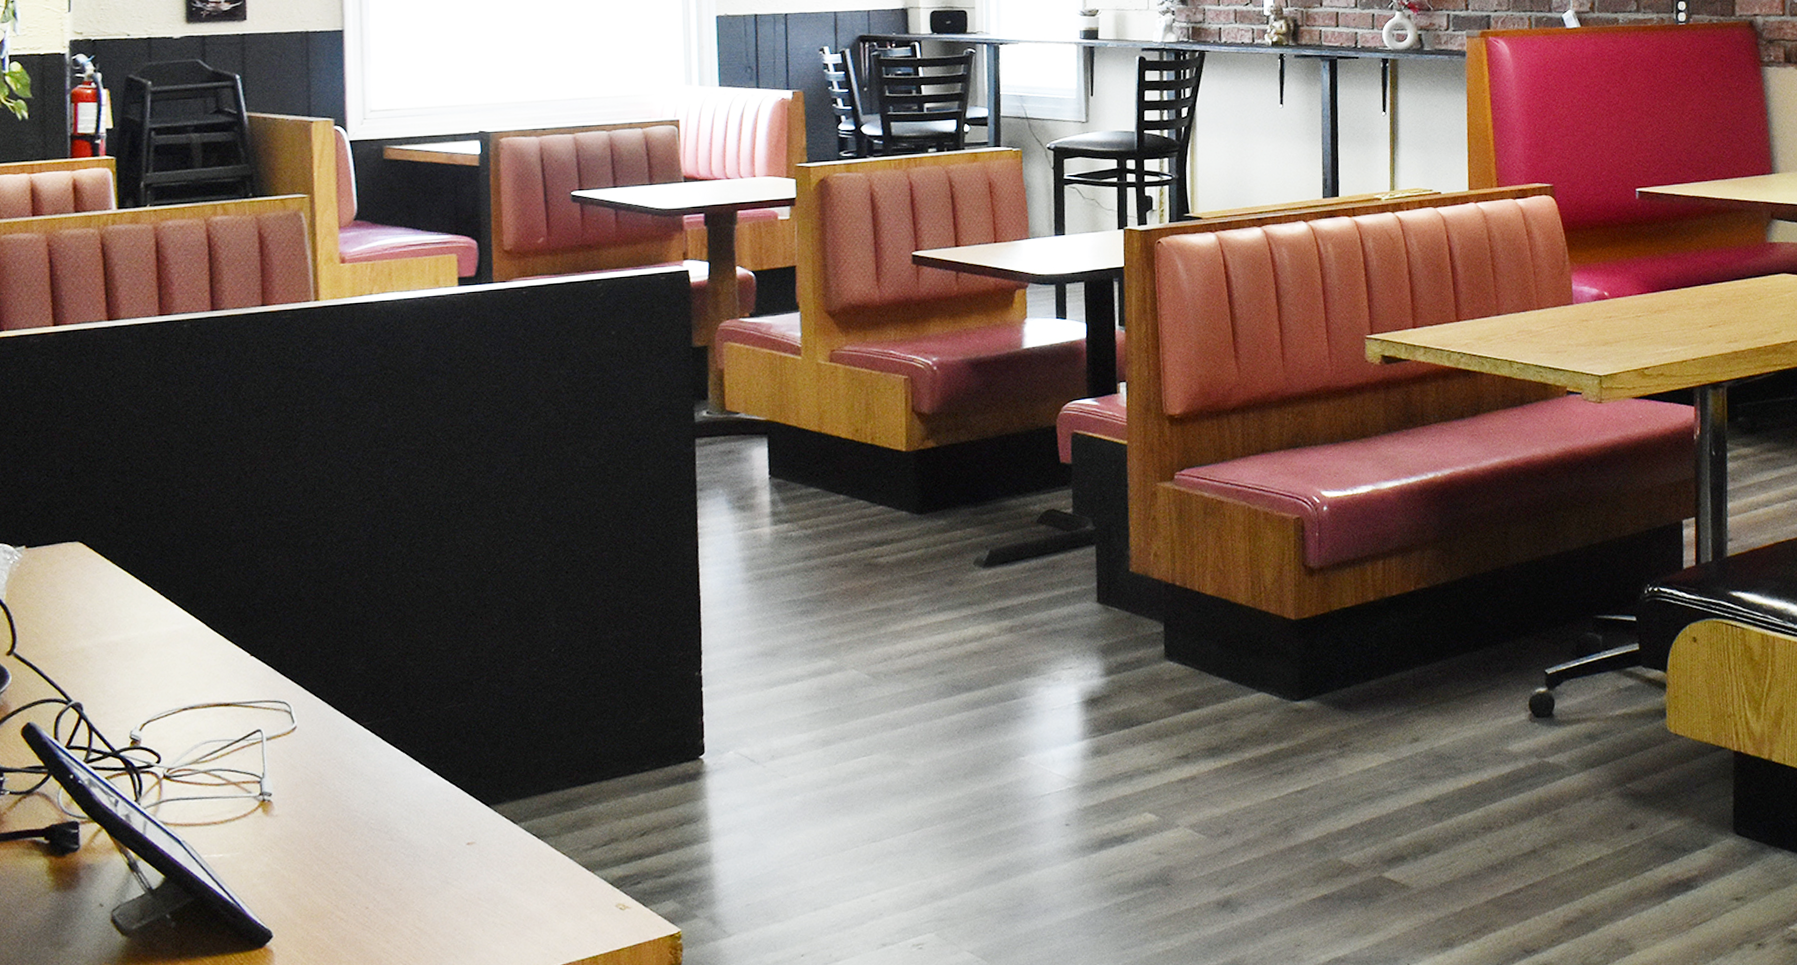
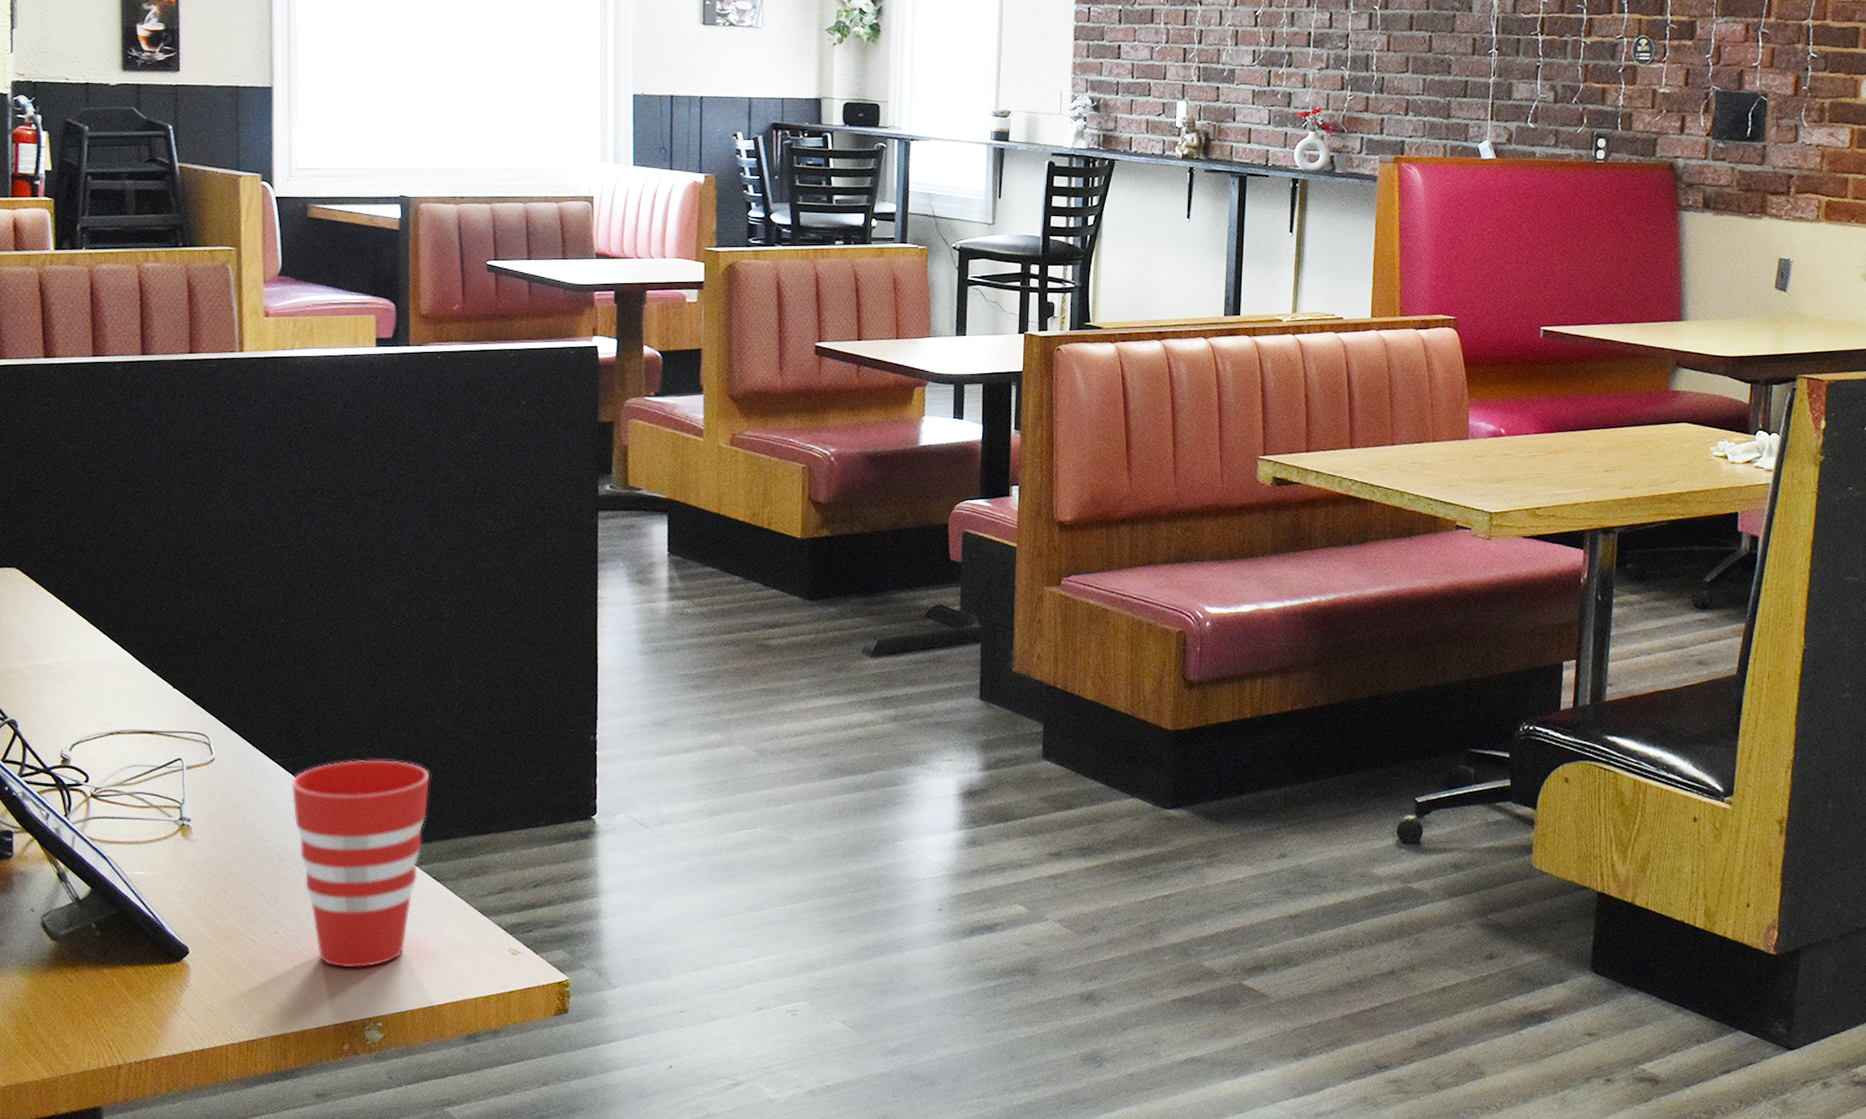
cup: none [379,713,527,939] -> present [291,759,430,968]

